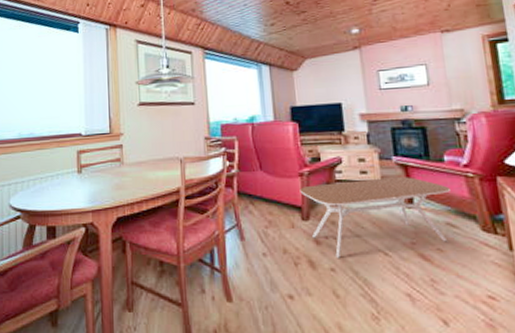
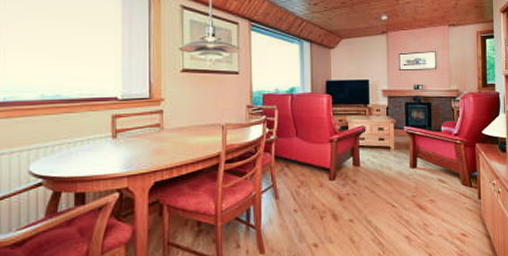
coffee table: present [299,177,452,258] -> none [329,143,445,211]

